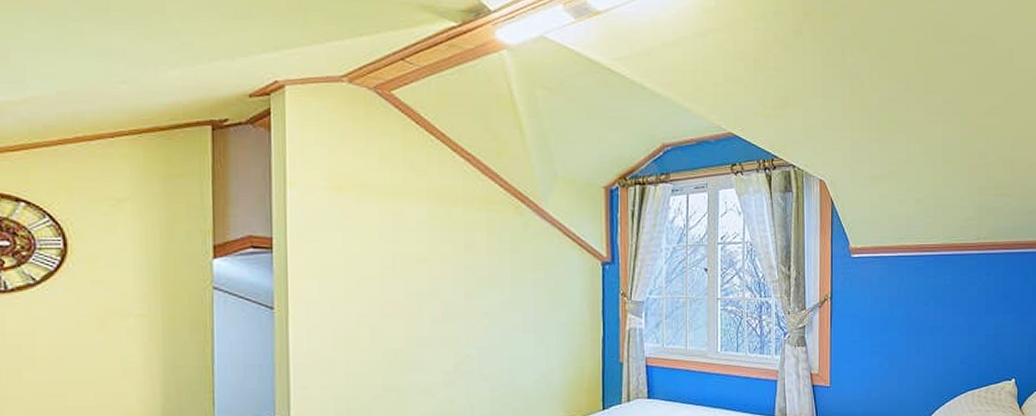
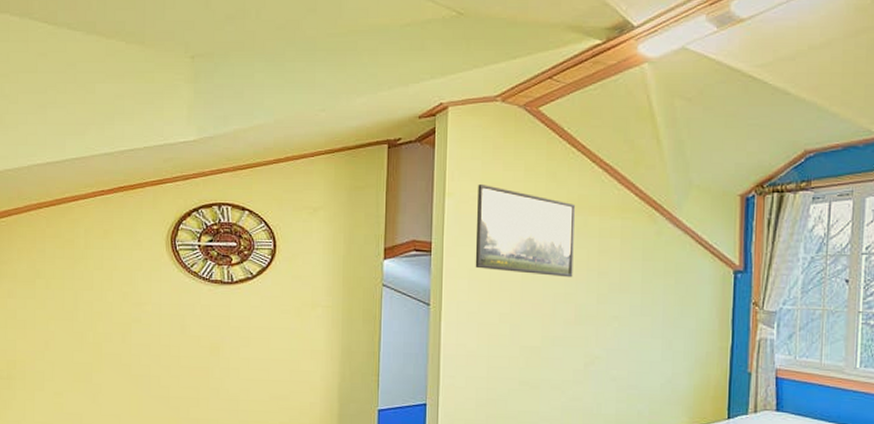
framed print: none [325,172,438,274] -> present [475,183,575,278]

